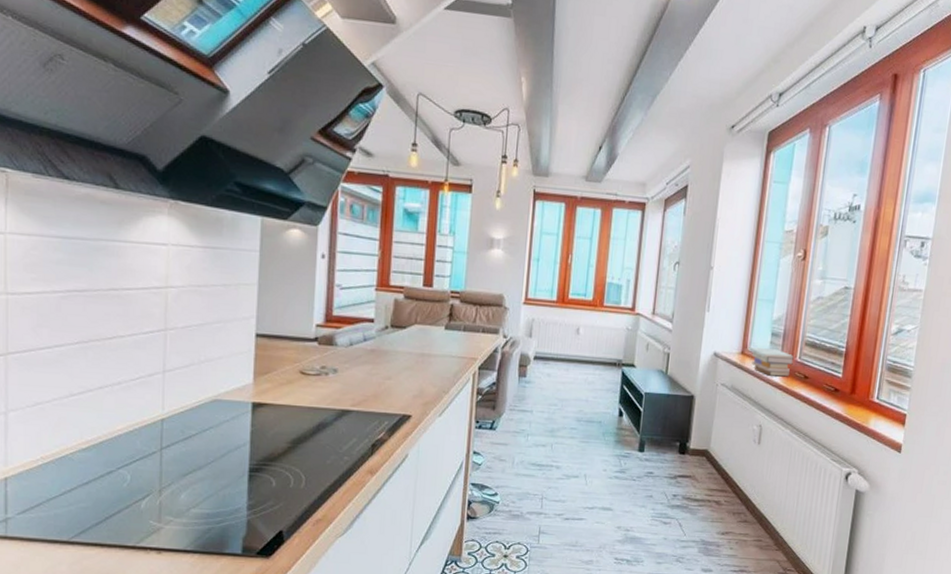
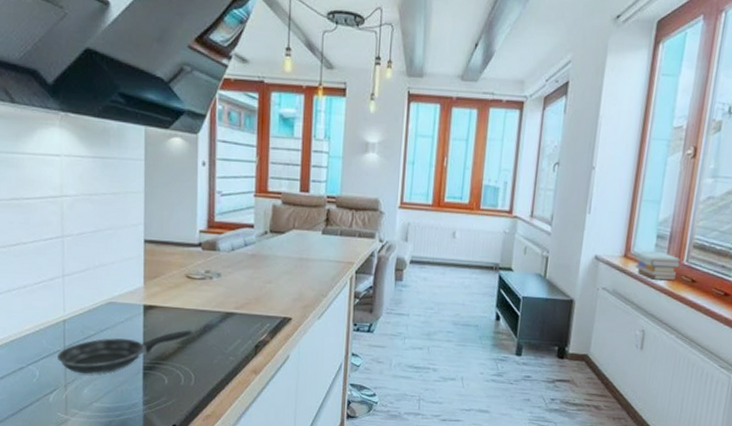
frying pan: none [153,428,305,477] -> present [57,330,193,374]

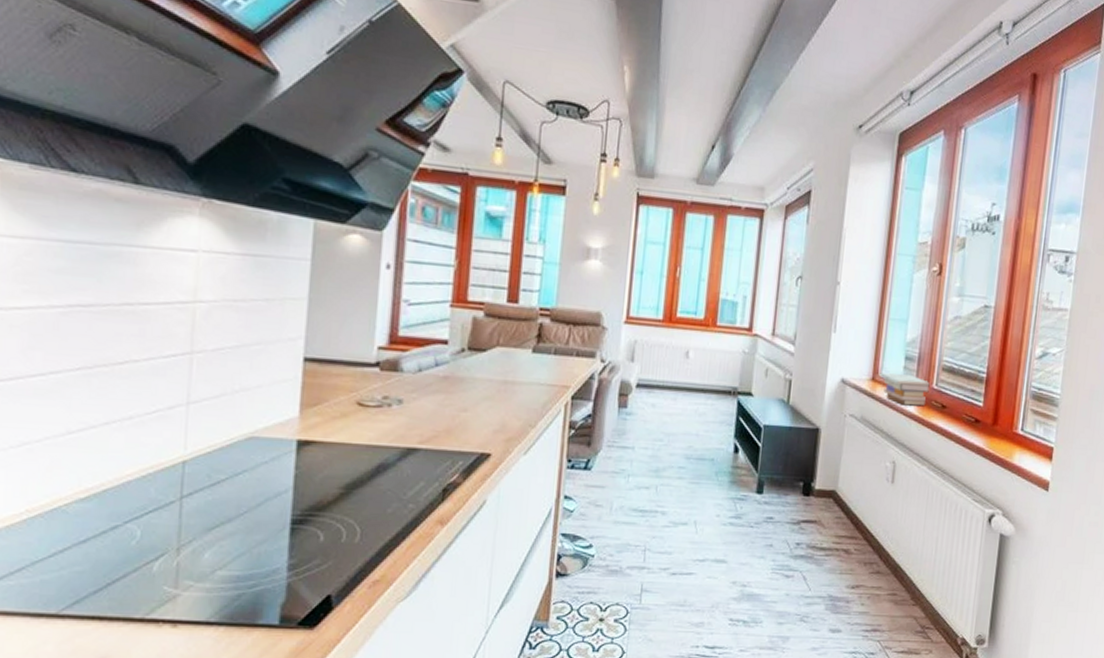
frying pan: present [57,330,193,374] -> none [170,471,362,532]

